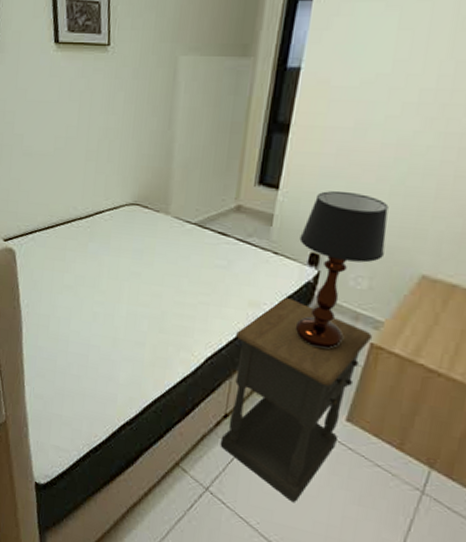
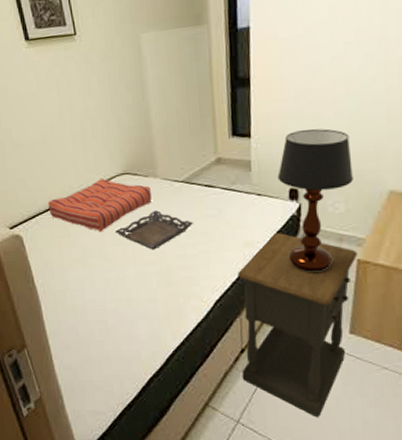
seat cushion: none [47,204,160,262] -> present [48,178,152,232]
tray: none [112,249,198,291] -> present [114,210,193,250]

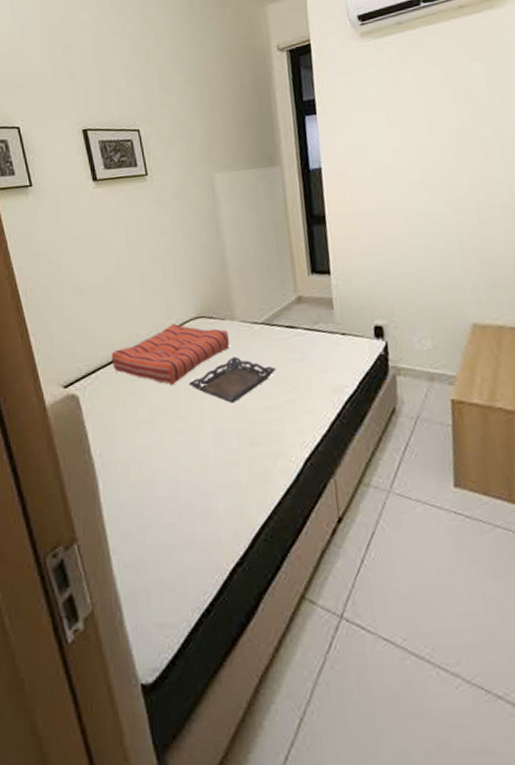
nightstand: present [238,233,359,417] -> none [327,375,454,599]
table lamp: present [277,128,353,272] -> none [360,263,436,418]

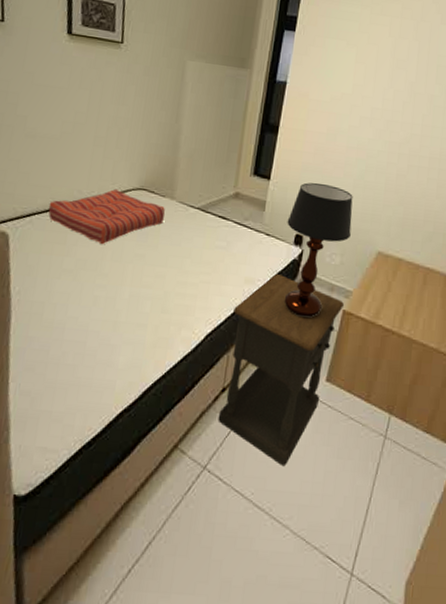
tray: present [188,357,276,403] -> none [117,232,200,273]
nightstand: none [327,375,454,599] -> present [218,274,345,465]
table lamp: none [360,263,436,418] -> present [284,182,353,317]

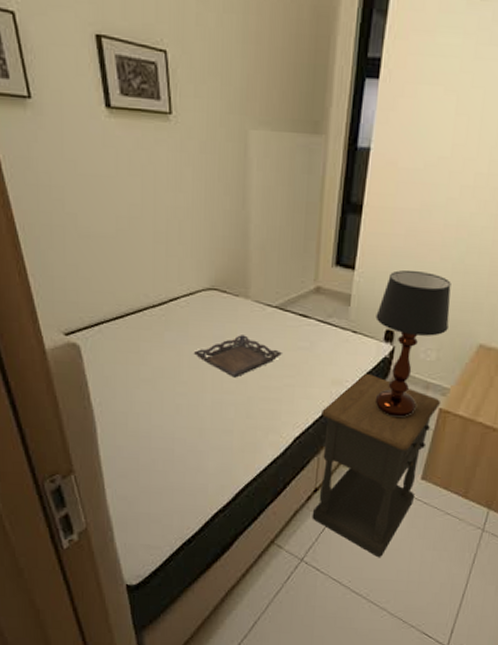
seat cushion: present [48,188,165,245] -> none [116,290,240,352]
tray: none [117,232,200,273] -> present [193,335,282,378]

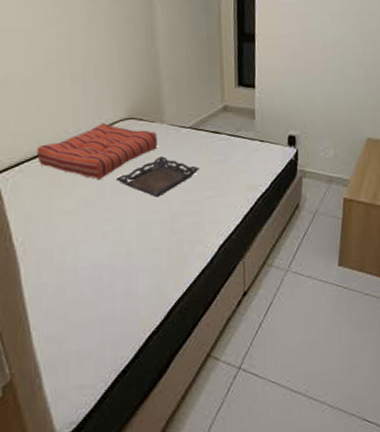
seat cushion: none [116,290,240,352] -> present [36,122,157,181]
nightstand: present [312,374,441,557] -> none [241,176,345,350]
table lamp: present [374,270,451,417] -> none [278,83,340,212]

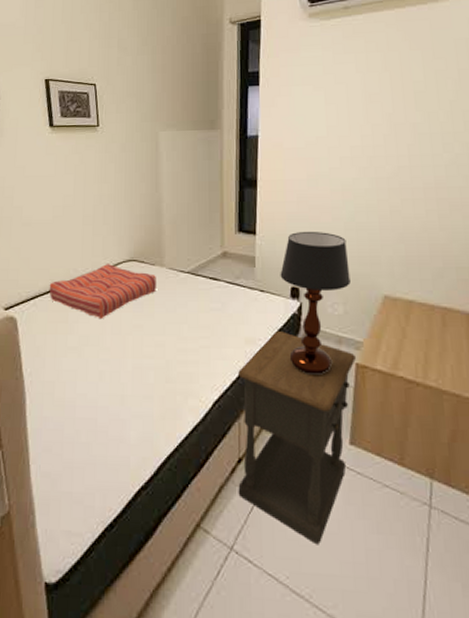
tray: present [115,156,199,197] -> none [115,300,196,342]
nightstand: none [241,176,345,350] -> present [238,331,357,544]
table lamp: none [278,83,340,212] -> present [280,231,351,375]

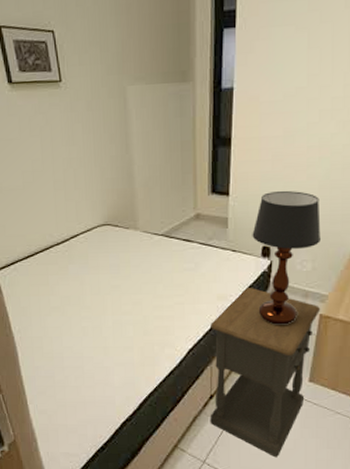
seat cushion: present [49,263,156,320] -> none [27,227,131,281]

